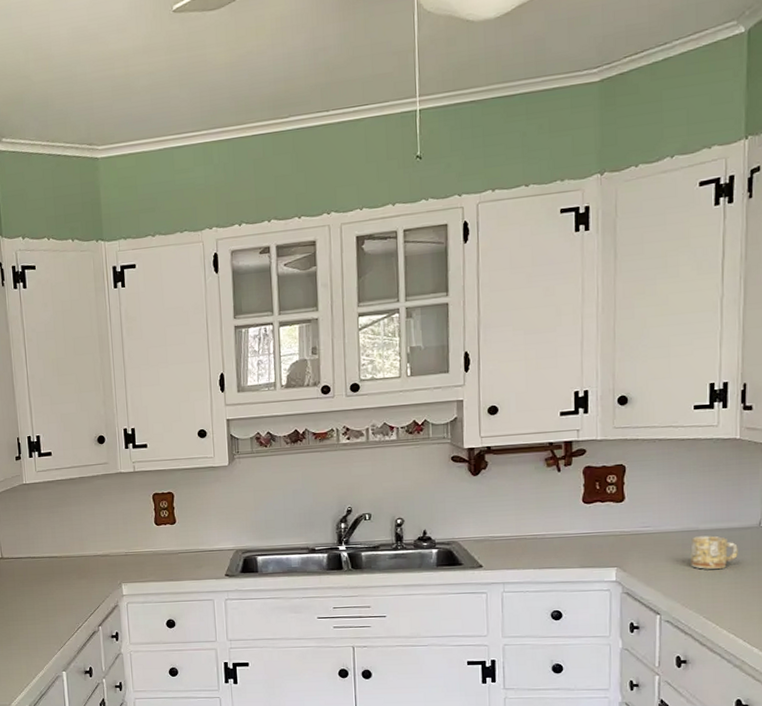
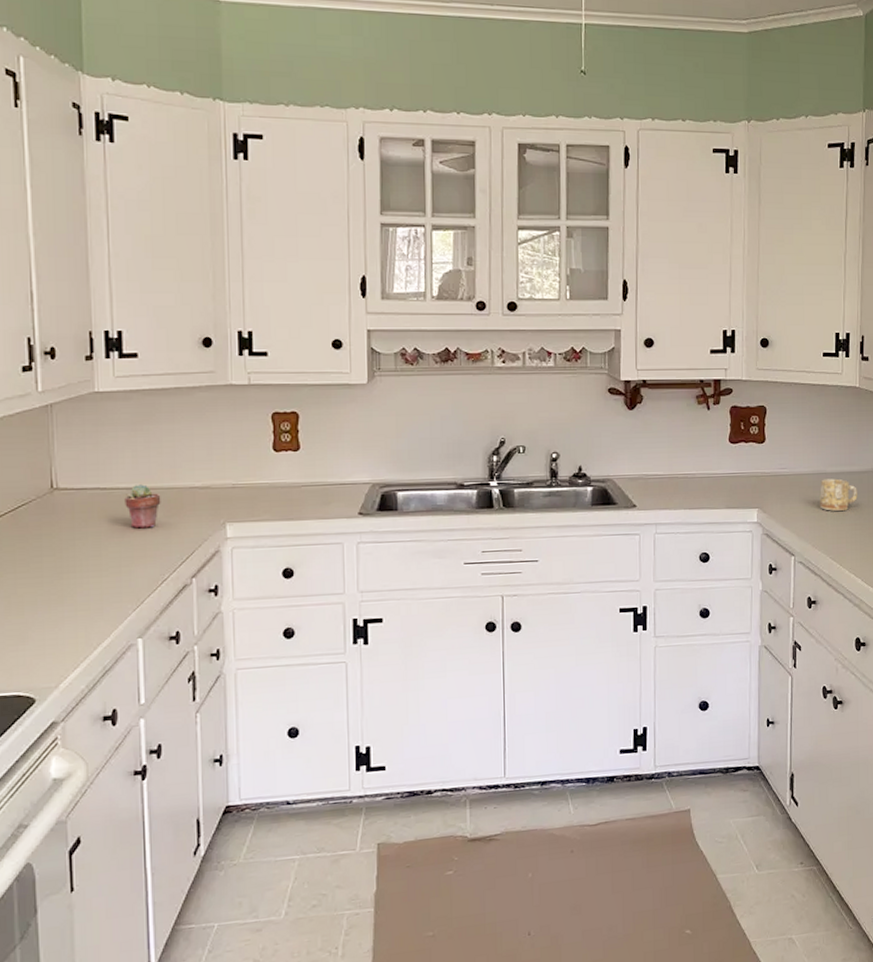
potted succulent: none [48,554,74,588] -> present [124,484,161,529]

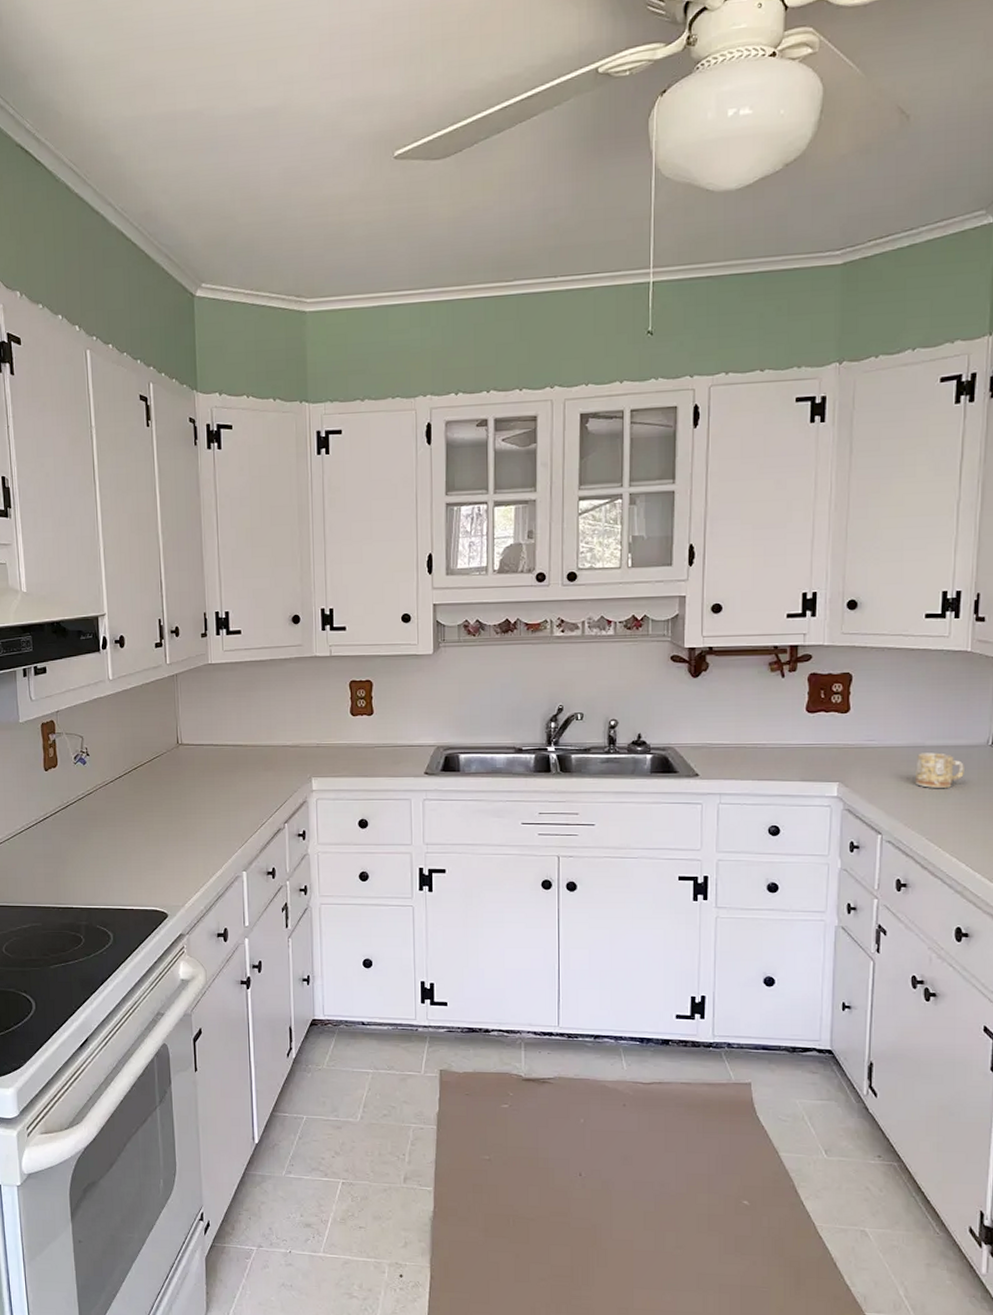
potted succulent: present [124,484,161,529] -> none [232,742,260,780]

